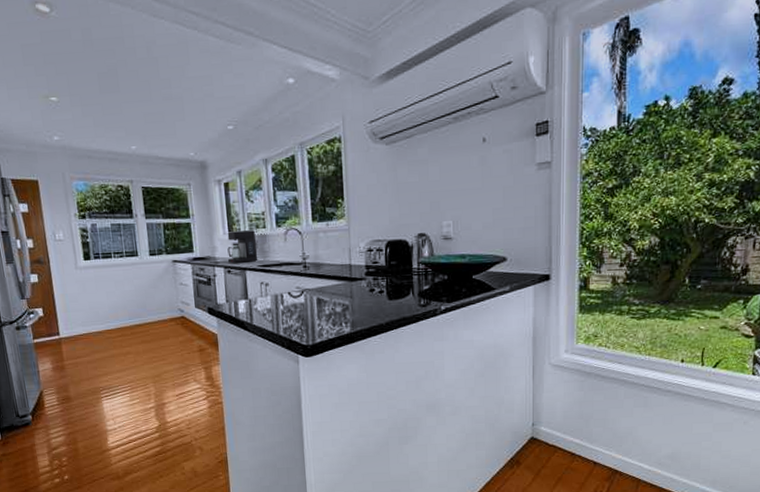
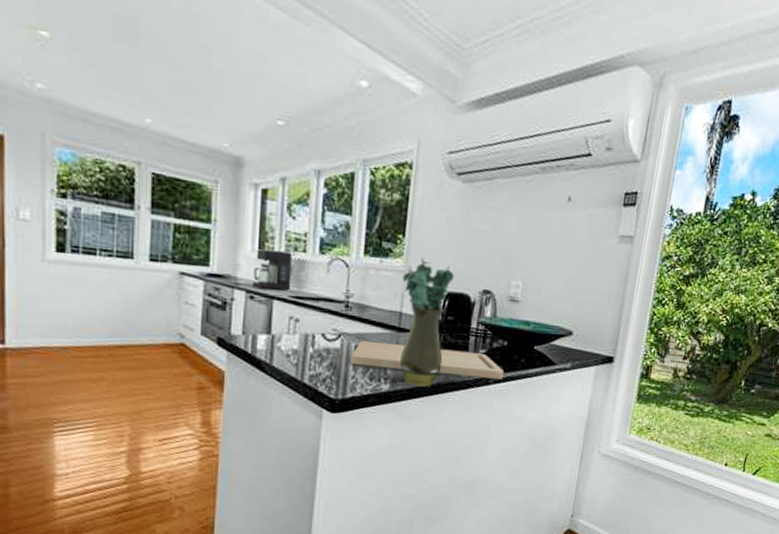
cutting board: none [314,289,449,315] -> present [350,340,505,379]
vase: none [347,215,393,326] -> present [399,257,455,387]

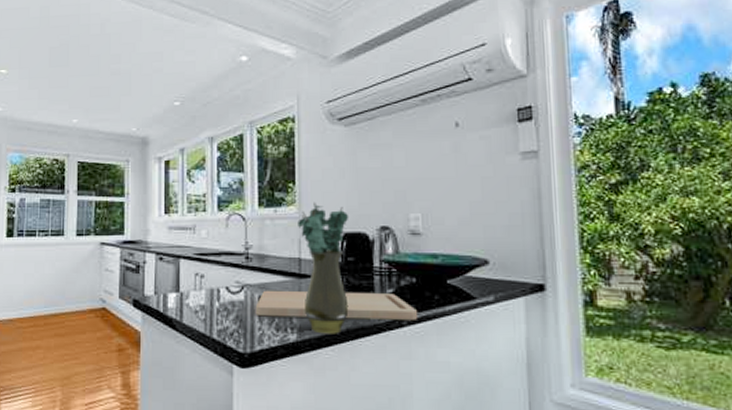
coffee maker: present [251,249,293,291] -> none [160,213,195,251]

